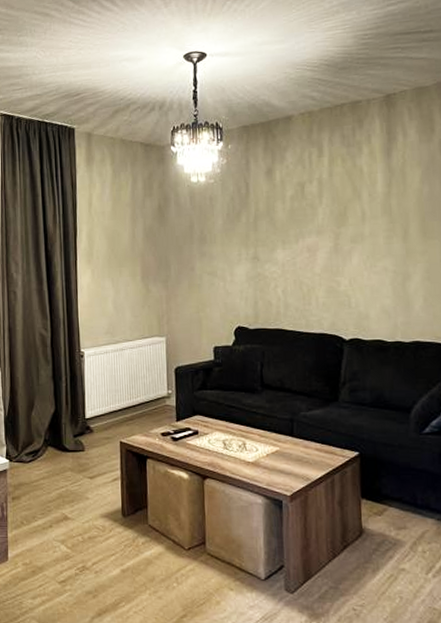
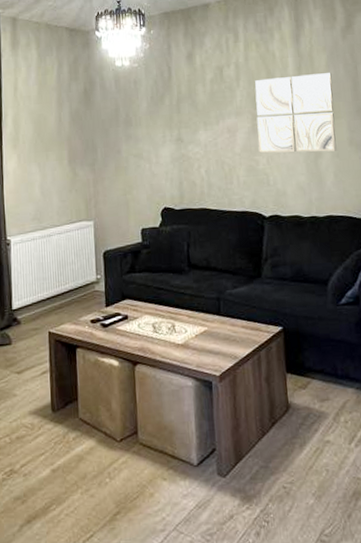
wall art: none [339,190,428,275] -> present [255,73,337,153]

